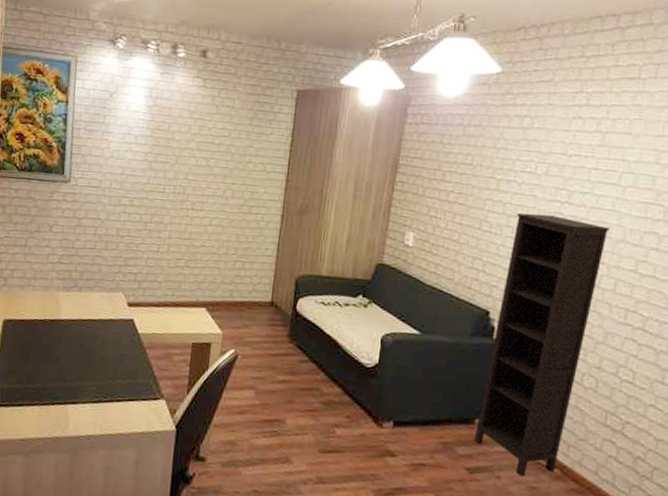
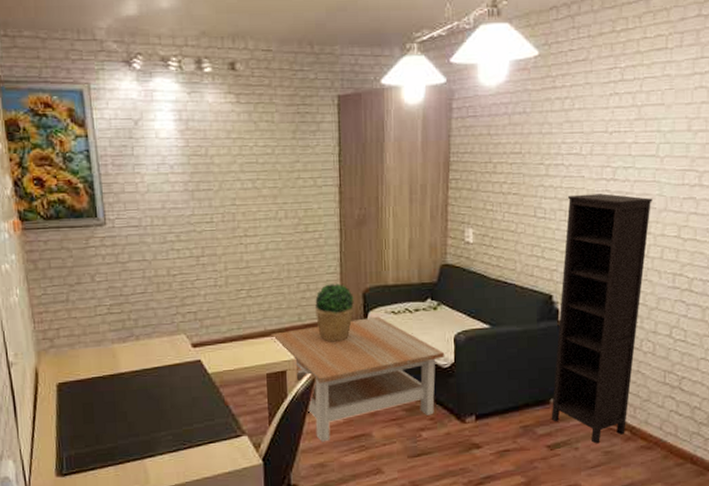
coffee table: none [200,304,370,421] -> present [270,316,445,442]
potted plant: none [247,265,286,324] -> present [315,283,354,342]

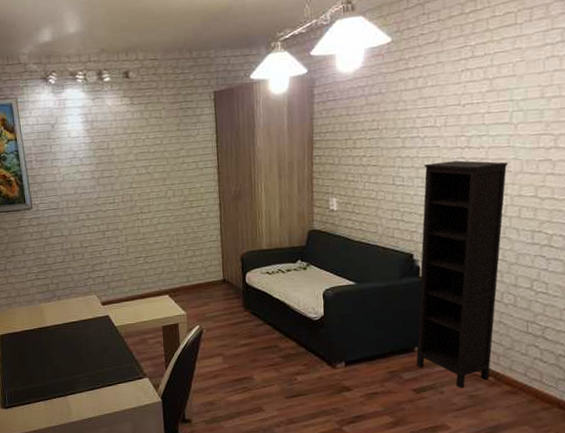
coffee table: present [270,316,445,442] -> none [164,276,315,384]
potted plant: present [315,283,354,342] -> none [200,249,234,299]

